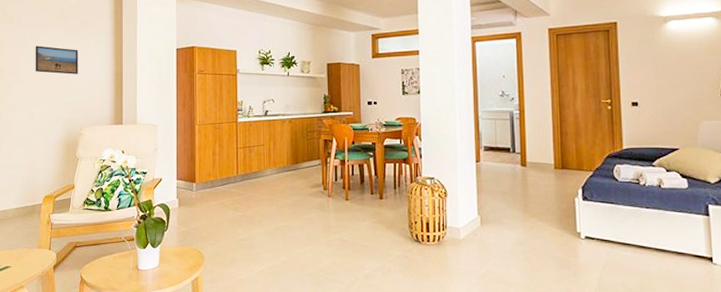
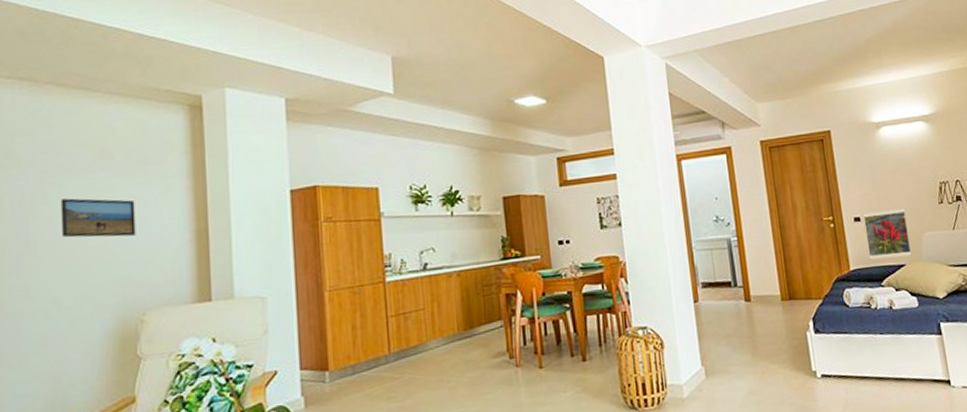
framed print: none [641,97,687,142] -> present [863,207,912,260]

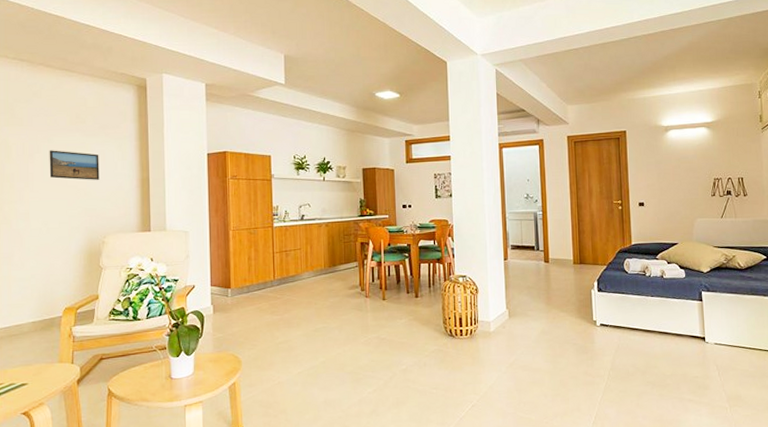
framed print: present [863,207,912,260] -> none [647,197,684,238]

